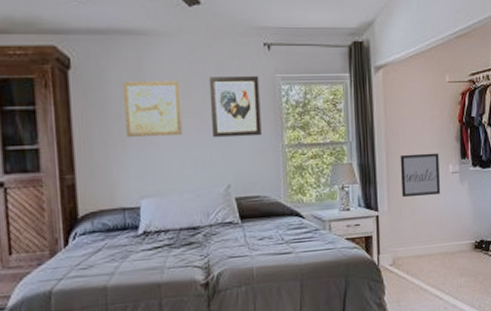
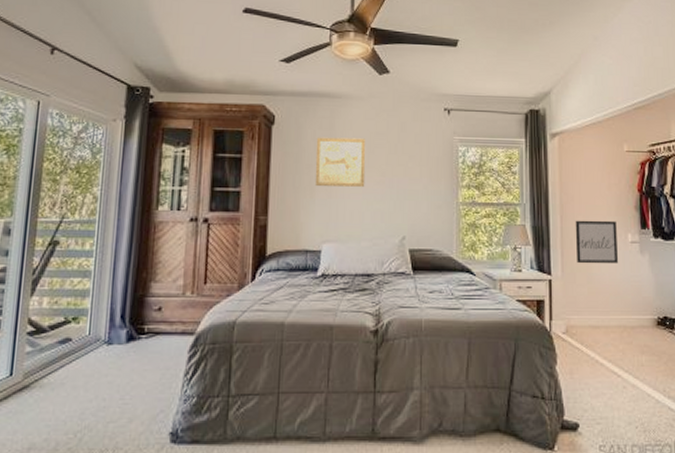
wall art: present [208,76,262,138] -> none [391,136,438,193]

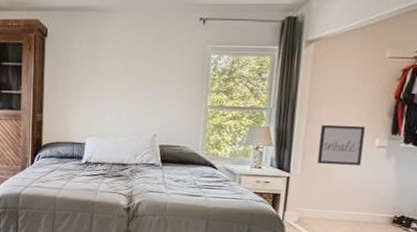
wall art: present [314,137,366,187] -> none [80,47,125,91]

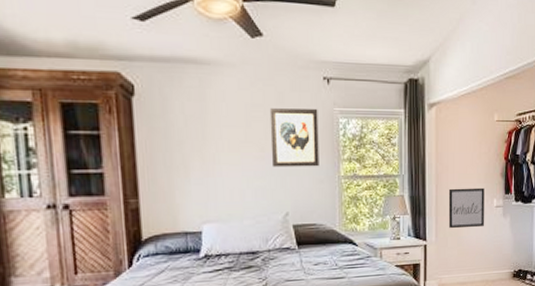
wall art: none [146,46,192,97] -> present [269,108,319,168]

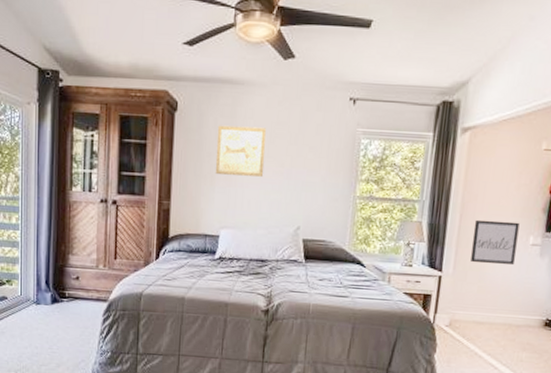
wall art: none [185,110,244,164] -> present [215,125,267,177]
wall art: present [269,108,319,168] -> none [289,126,341,186]

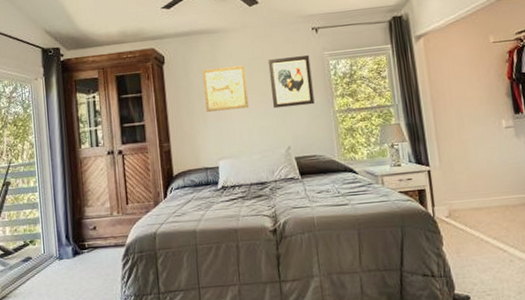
wall art: none [289,126,341,186] -> present [267,55,315,109]
wall art: present [471,219,520,266] -> none [447,109,494,153]

